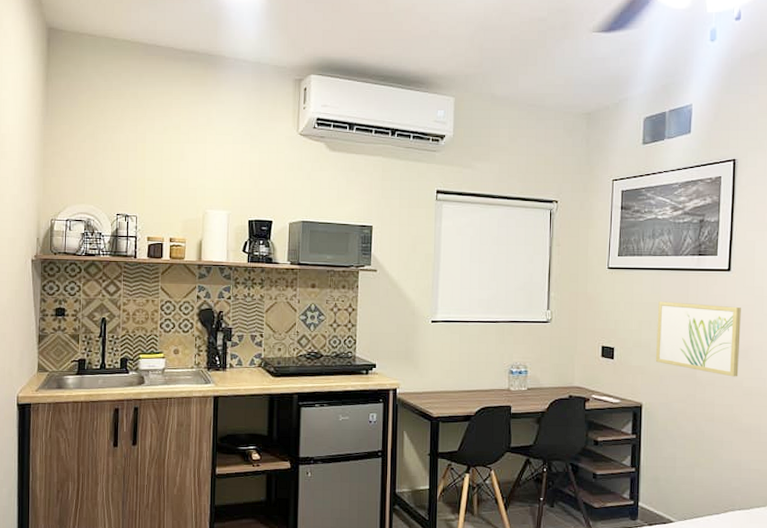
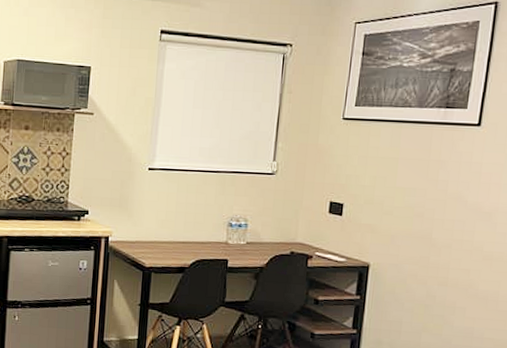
wall art: present [655,301,741,377] -> none [387,156,489,241]

